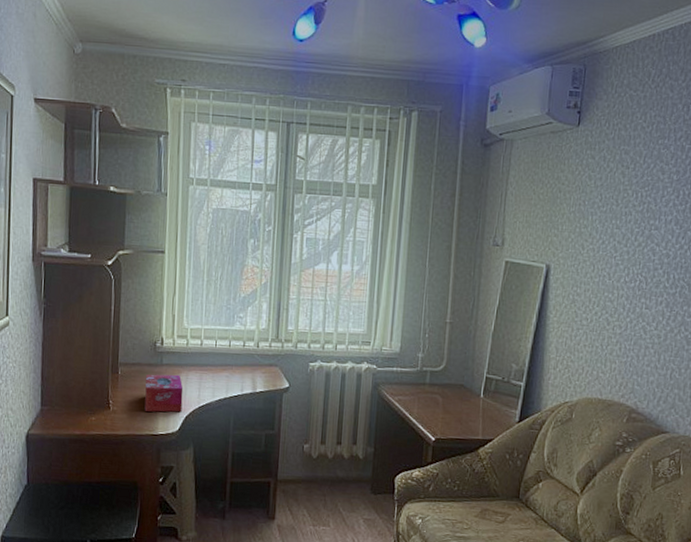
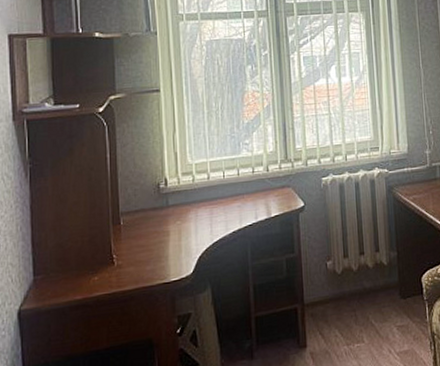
tissue box: present [144,374,183,413] -> none [152,213,195,259]

